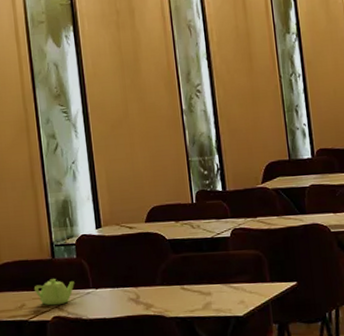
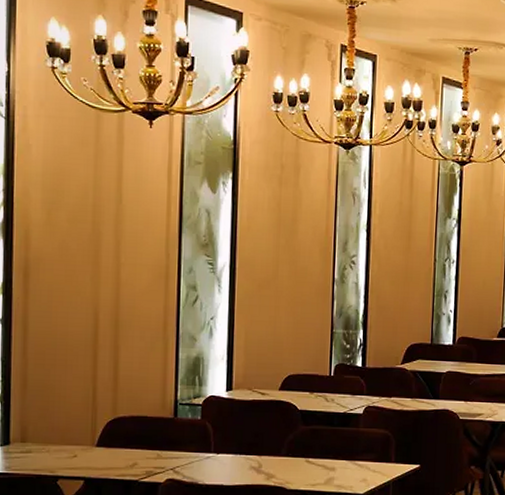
teapot: present [33,279,75,306] -> none [149,439,195,467]

